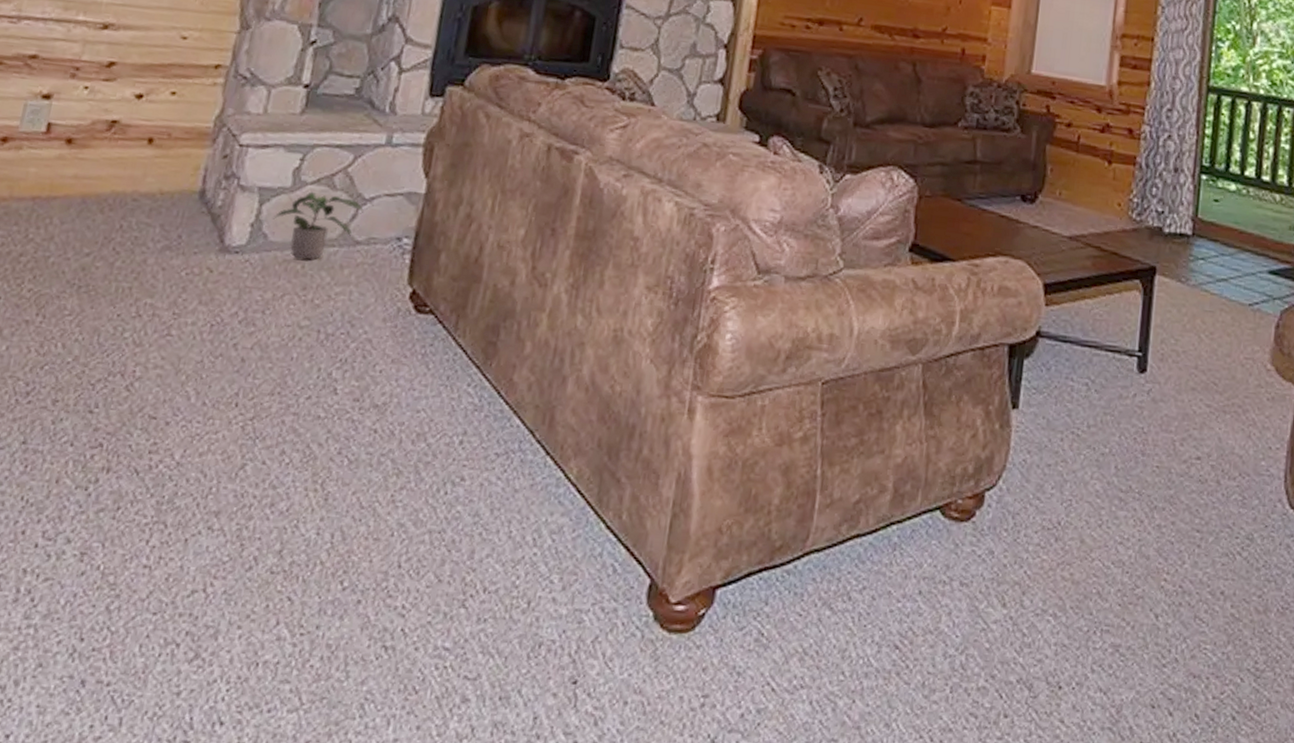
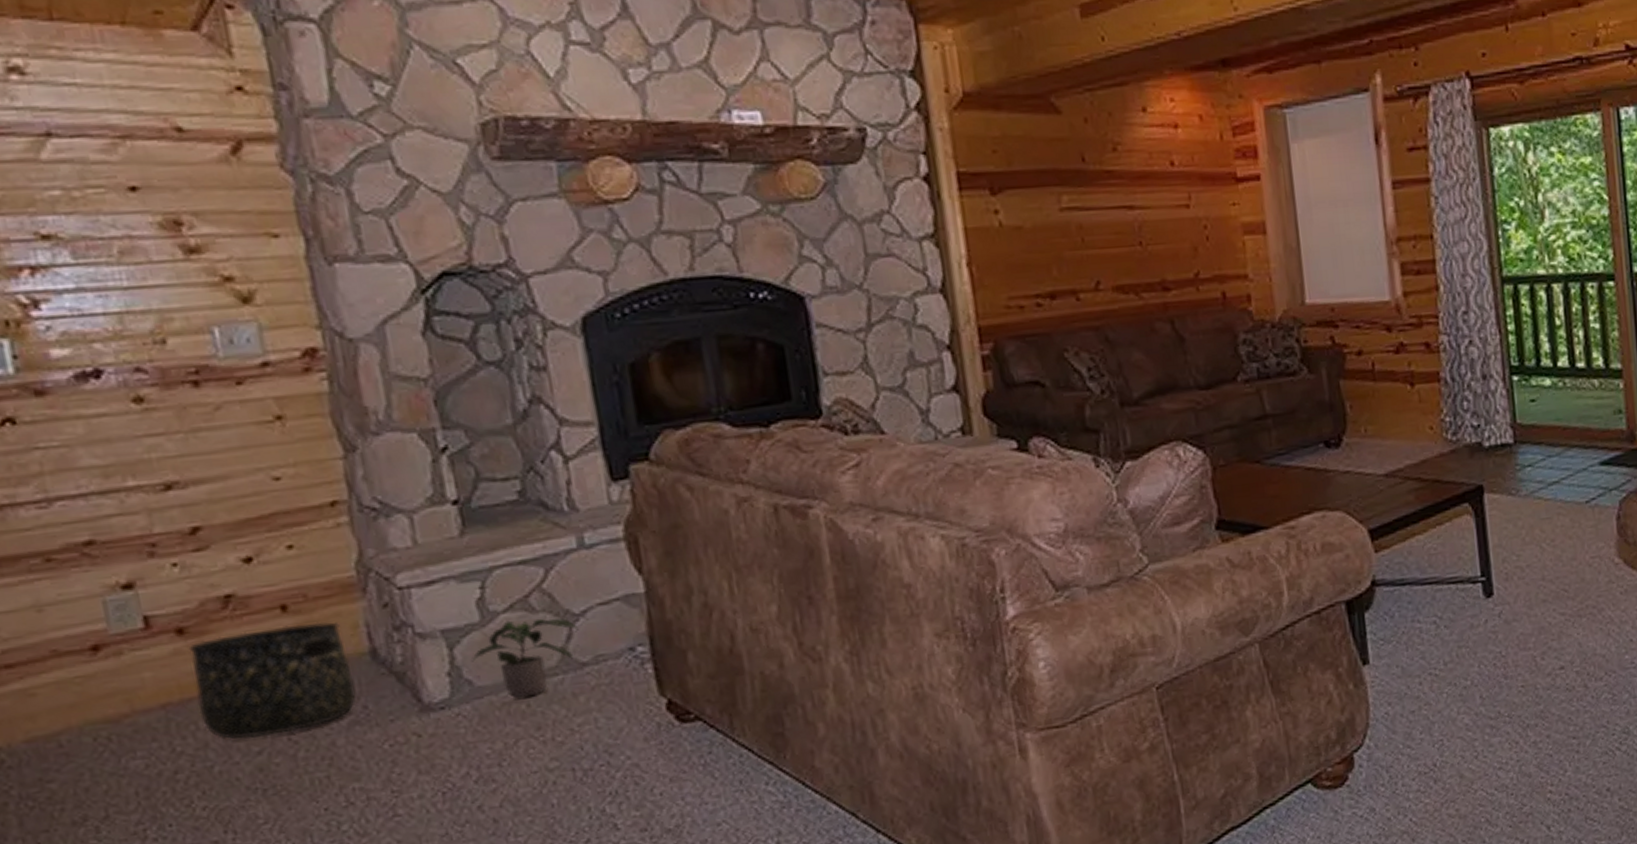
basket: none [56,152,186,244] -> present [188,622,357,740]

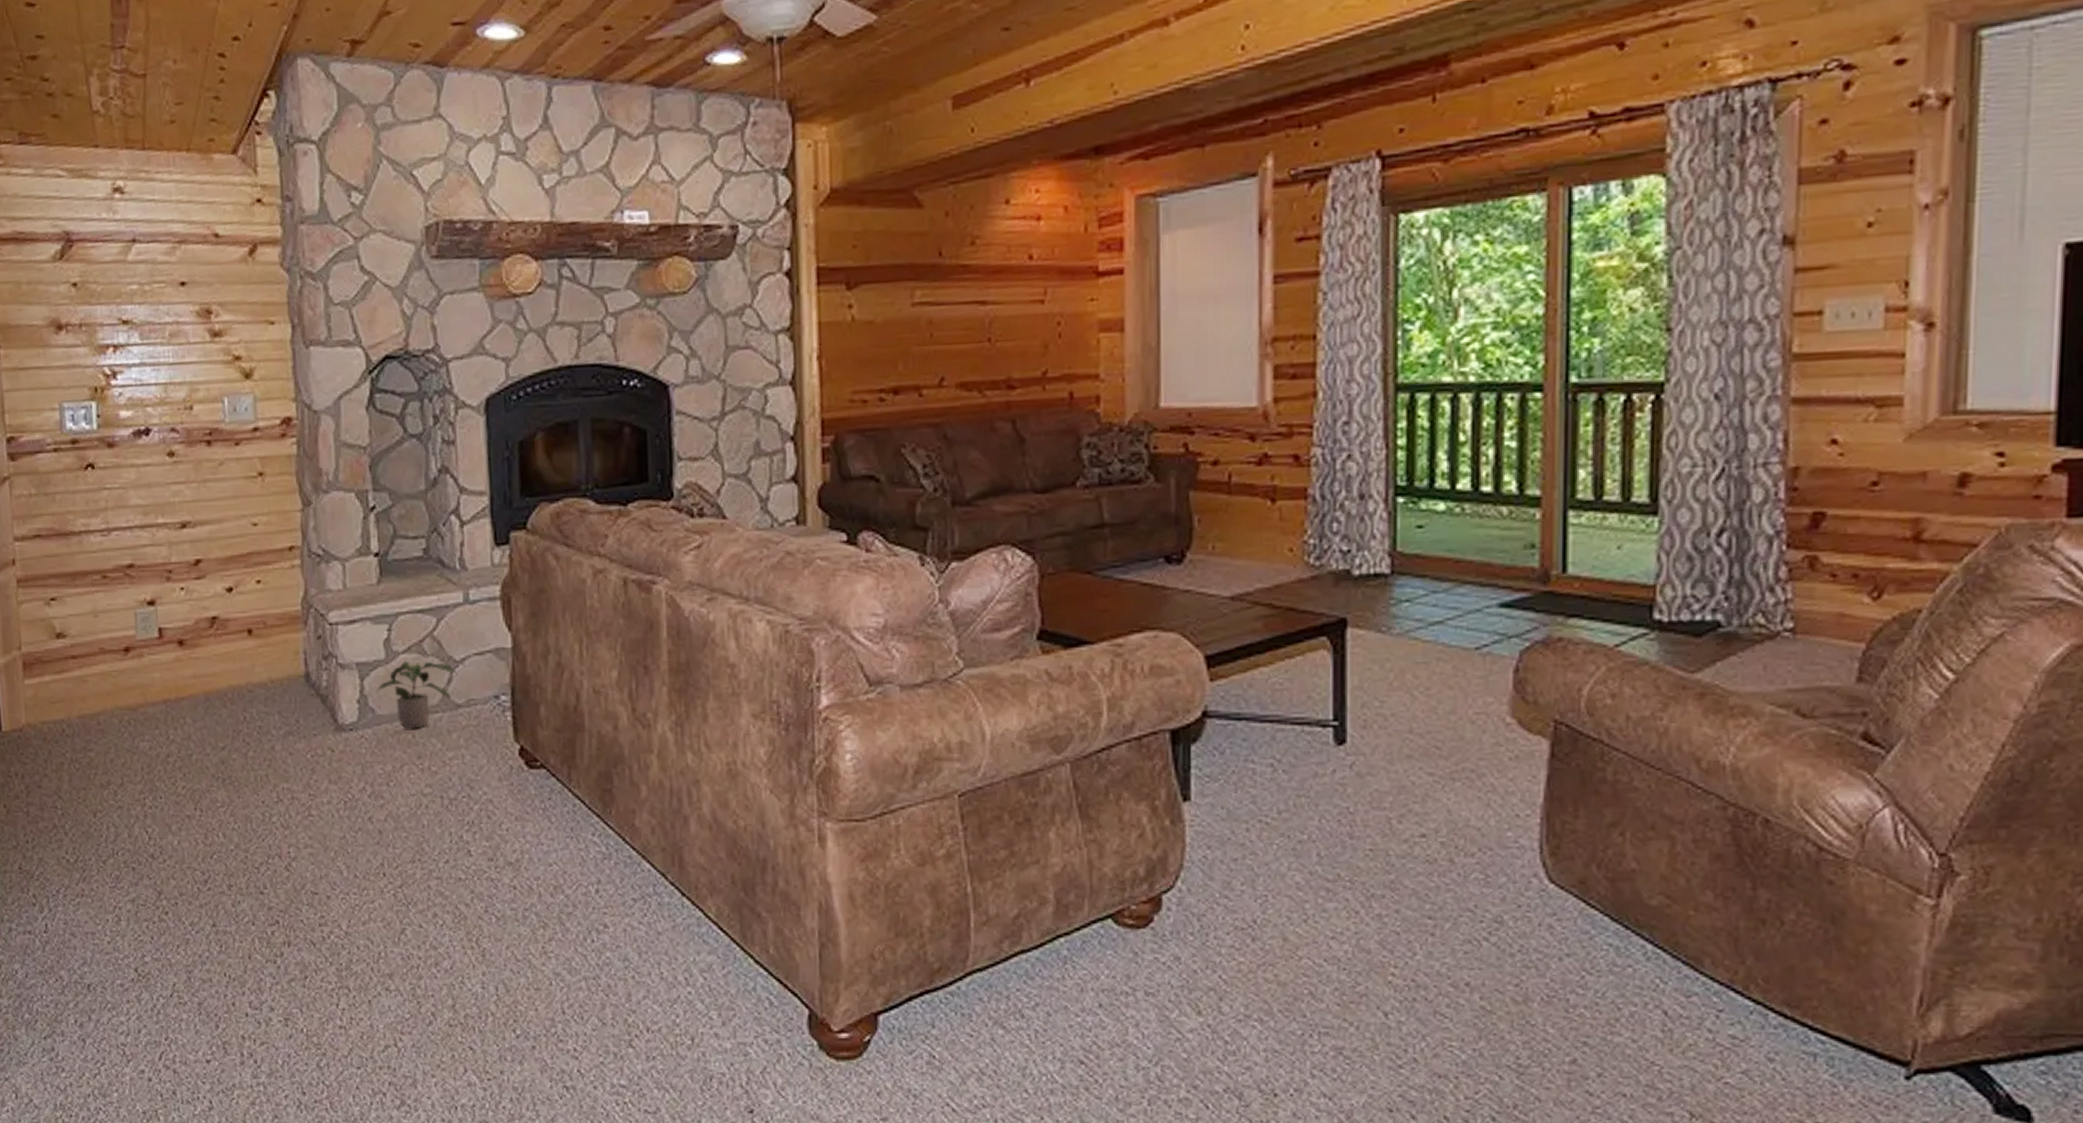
basket: present [188,622,357,740] -> none [185,646,292,735]

